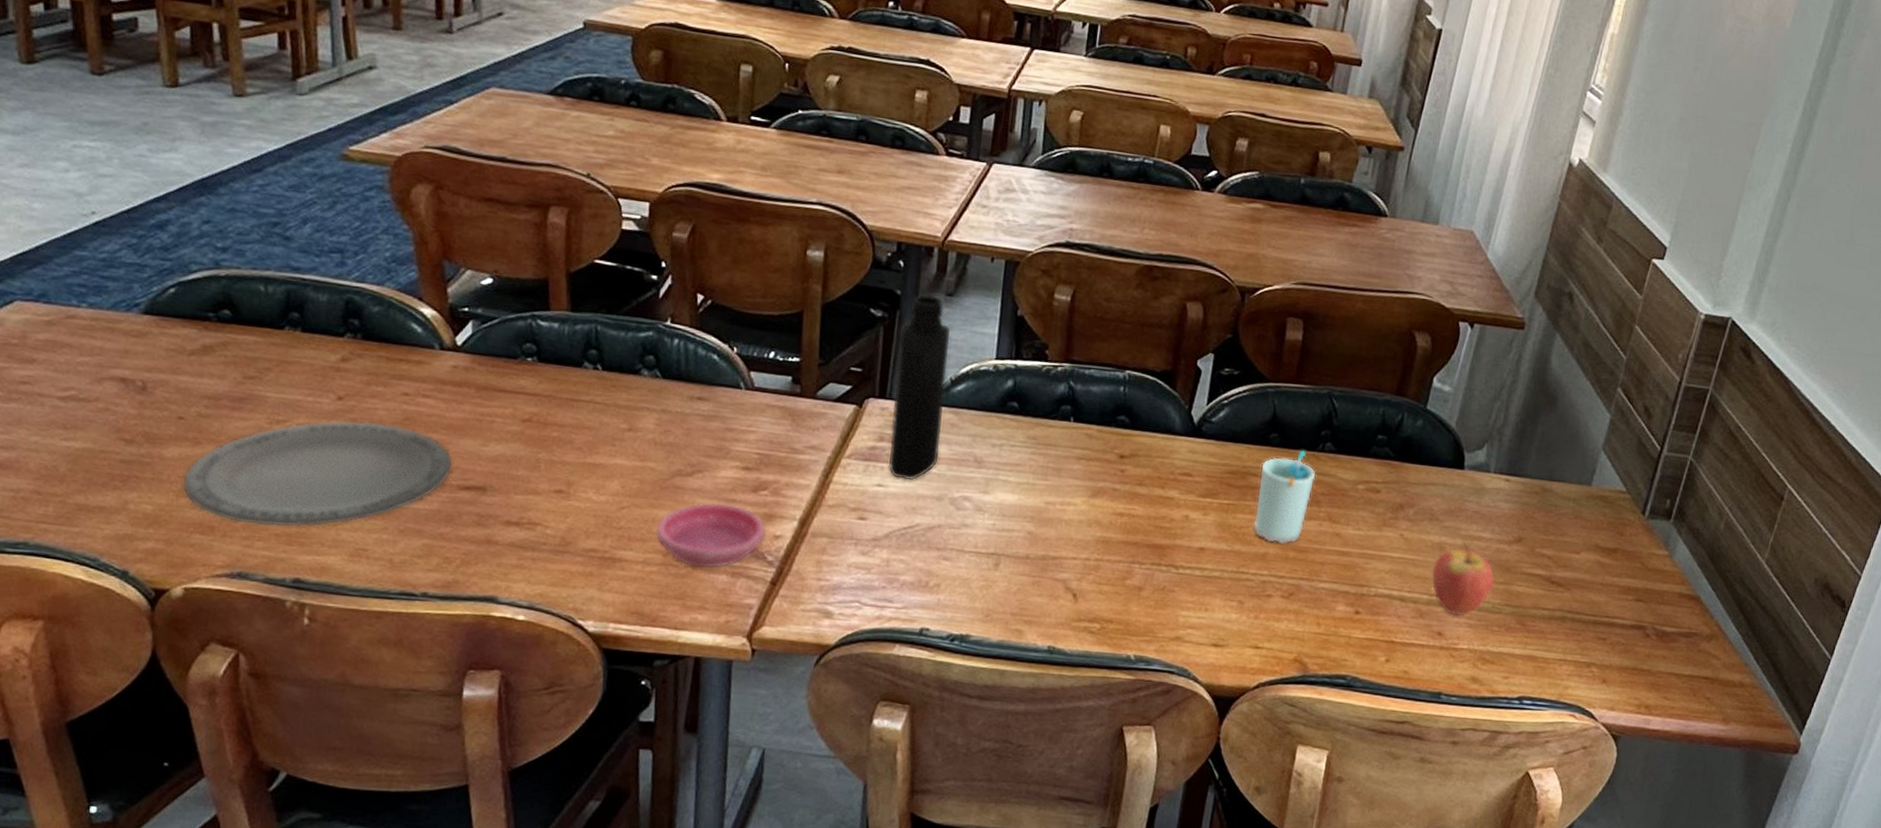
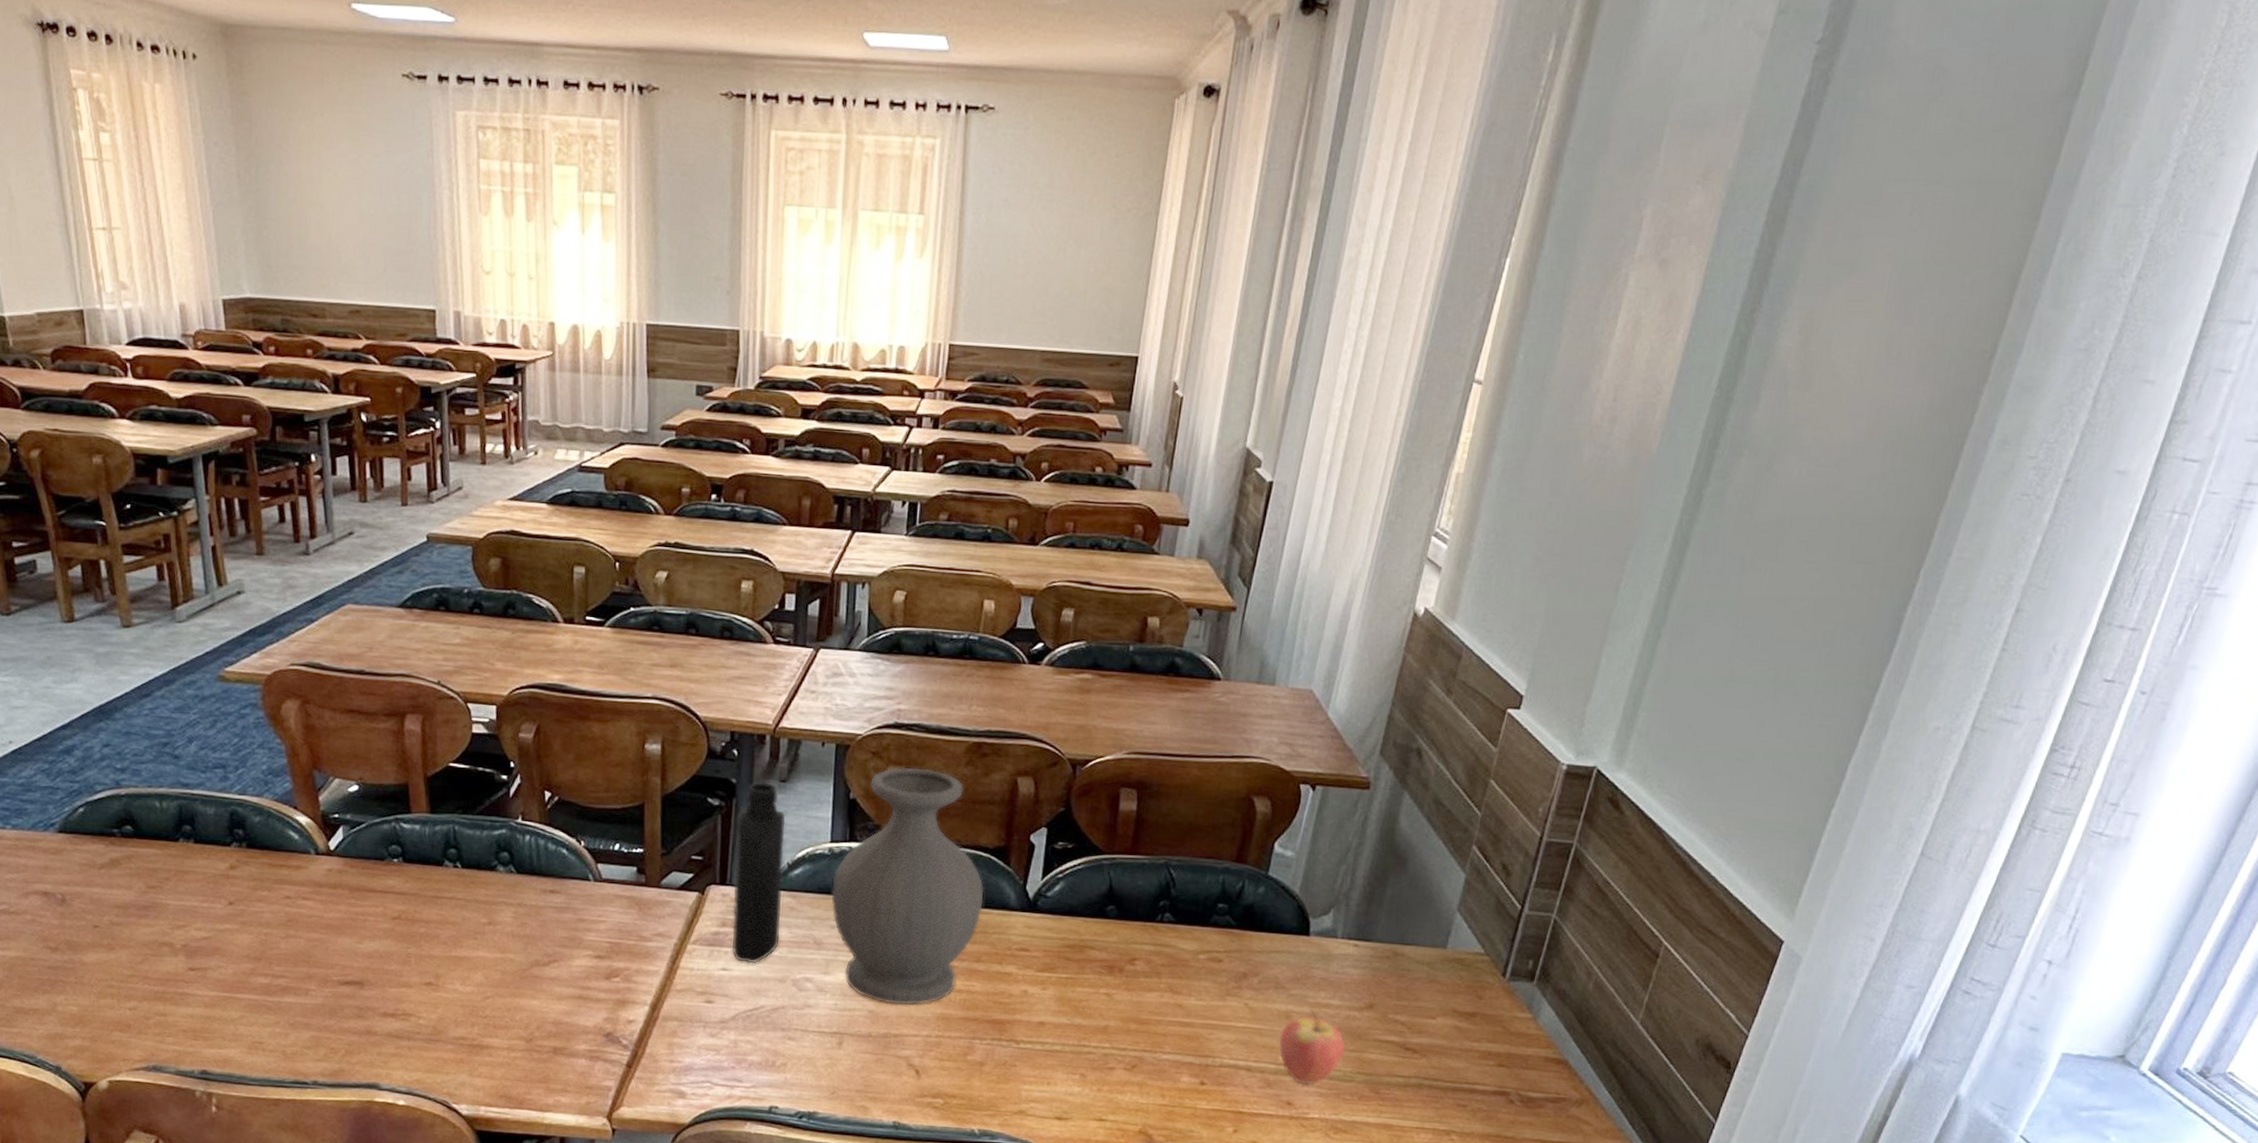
plate: present [183,421,452,527] -> none [102,924,332,1023]
saucer: present [655,503,766,568] -> none [518,990,619,1053]
vase: none [994,286,1150,527] -> present [831,767,984,1005]
cup: present [1253,450,1316,545] -> none [1093,922,1155,1017]

